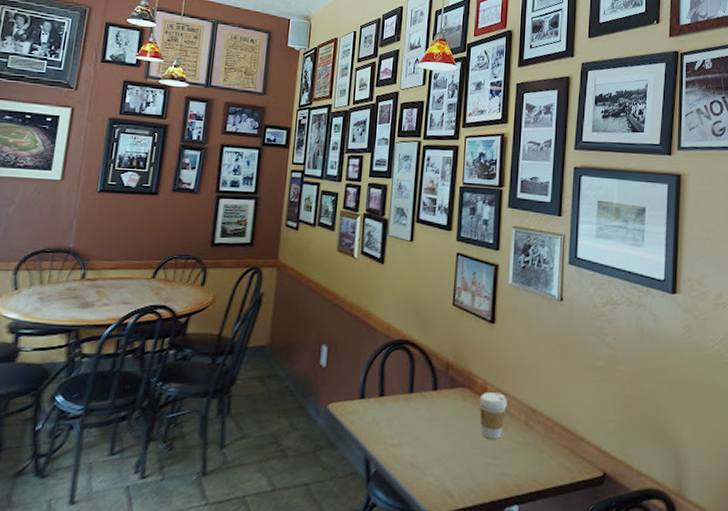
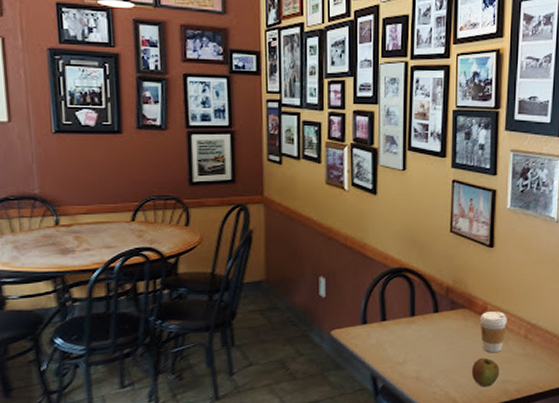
apple: none [468,444,499,480] -> present [471,357,500,387]

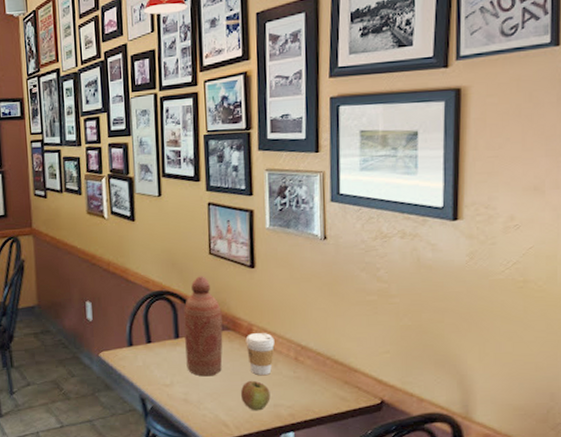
bottle: none [420,254,459,355] -> present [183,276,223,377]

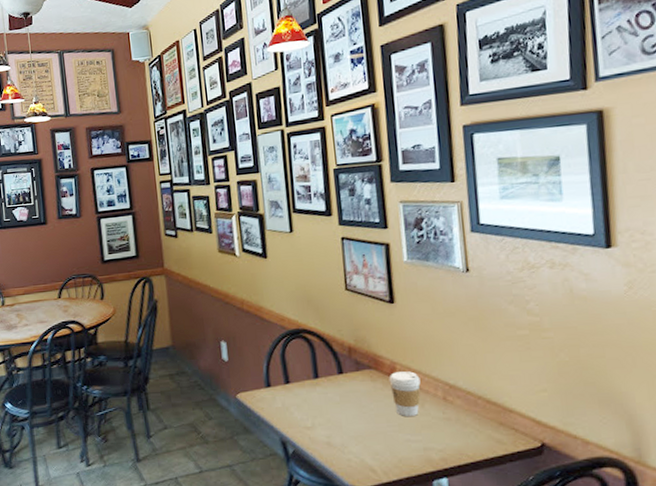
bottle: present [183,276,223,377] -> none [322,312,366,419]
apple: present [240,380,270,411] -> none [386,422,420,455]

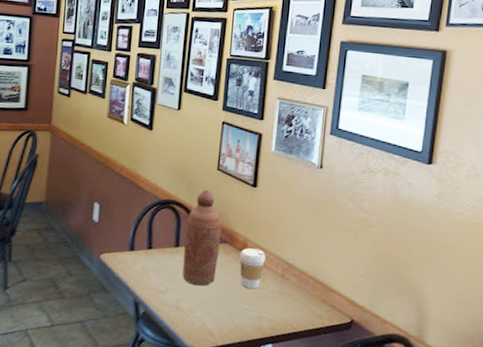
bottle: none [322,312,366,419] -> present [182,189,222,286]

